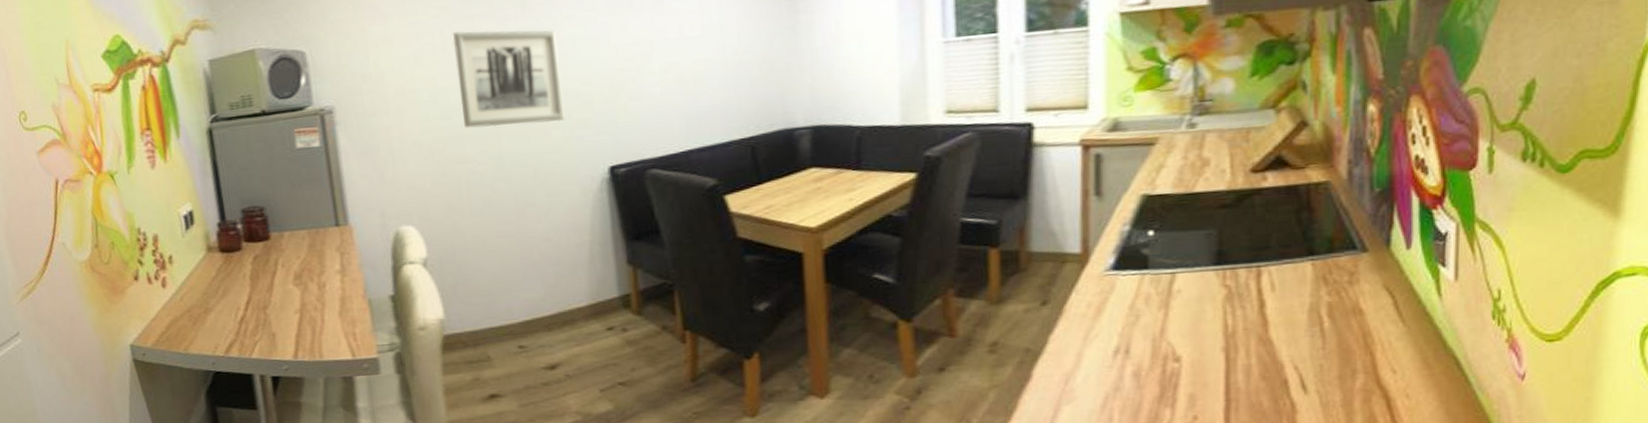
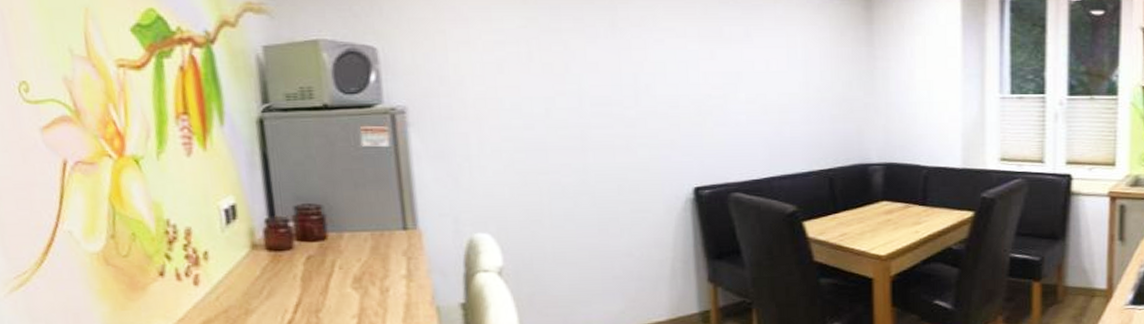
wall art: present [452,29,565,129] -> none [539,44,652,141]

